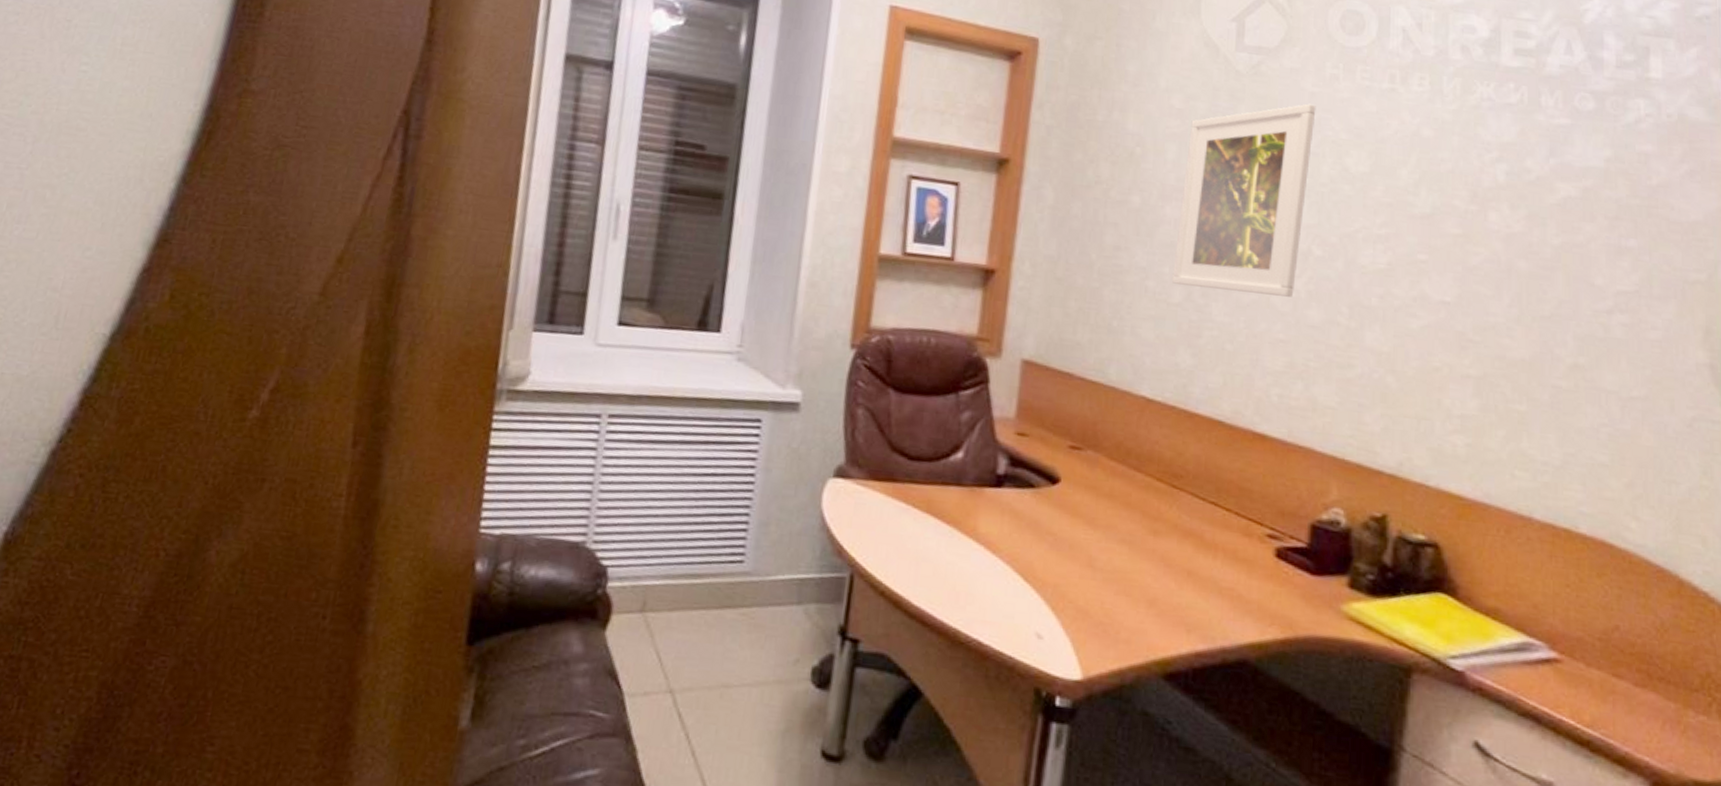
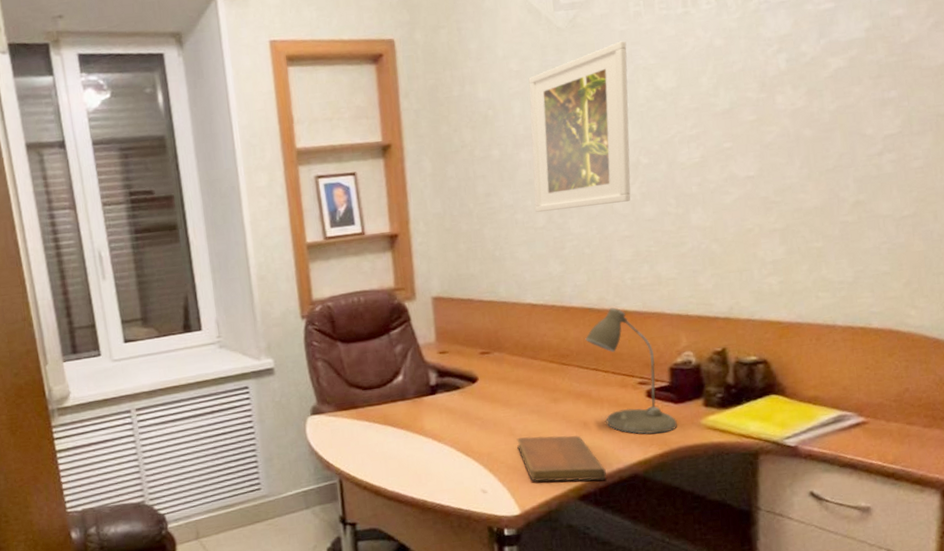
notebook: none [1094,572,1207,658] -> present [516,435,607,482]
desk lamp: none [1208,427,1311,612] -> present [585,307,678,434]

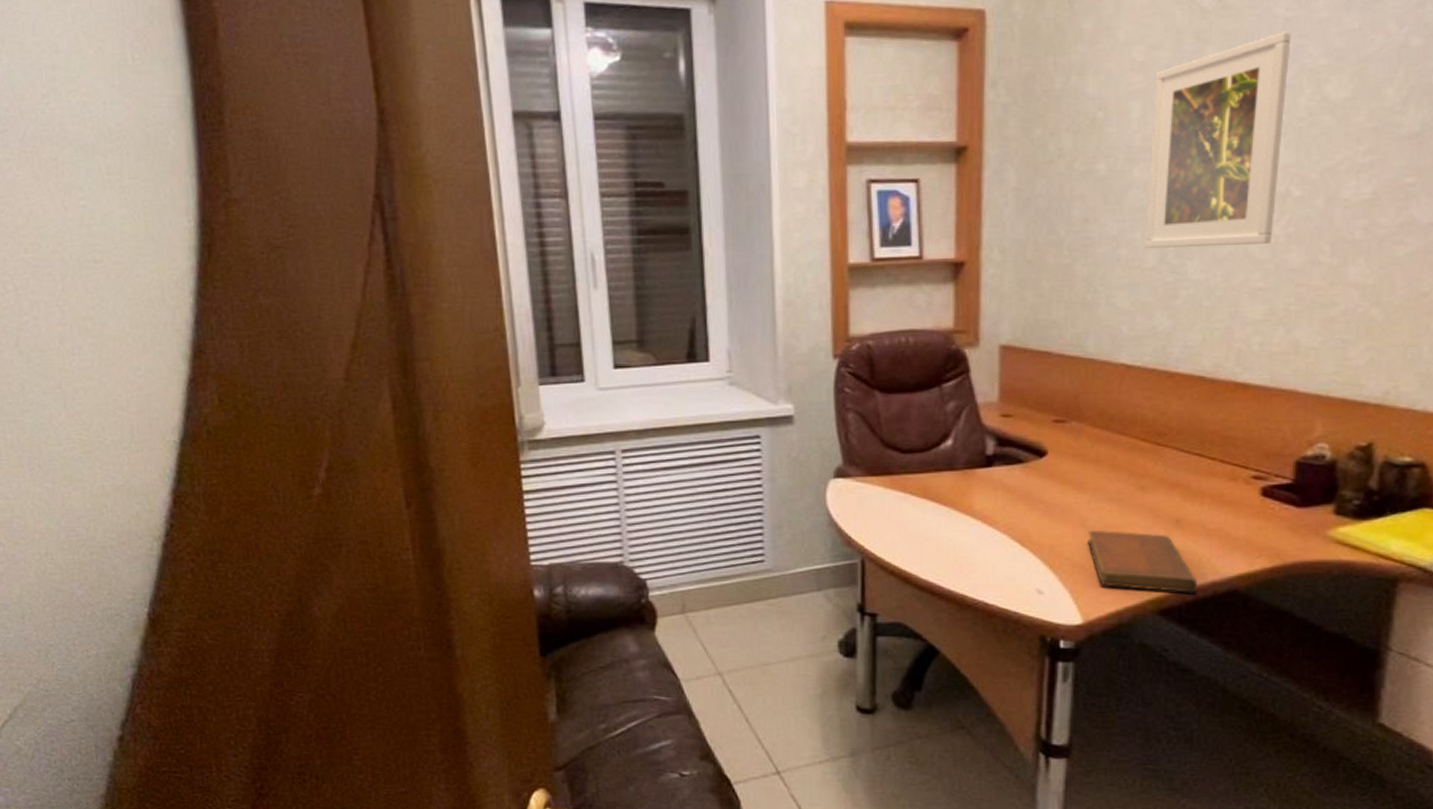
desk lamp: present [585,307,678,434] -> none [1190,379,1298,543]

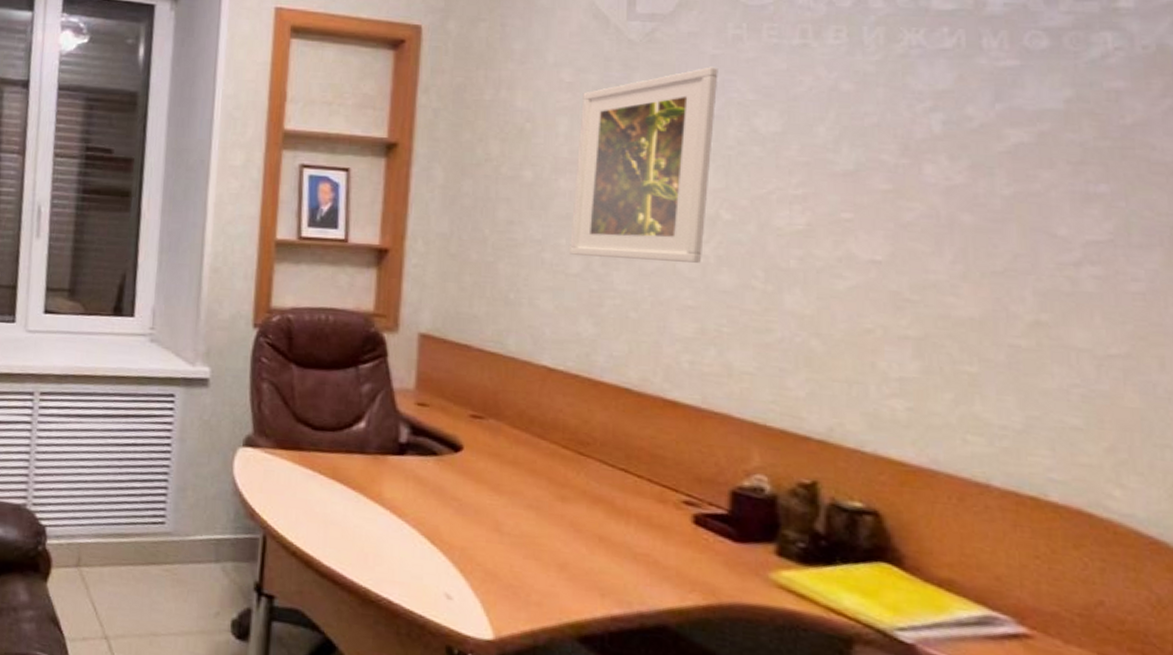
notebook: present [1088,530,1199,593] -> none [502,536,623,622]

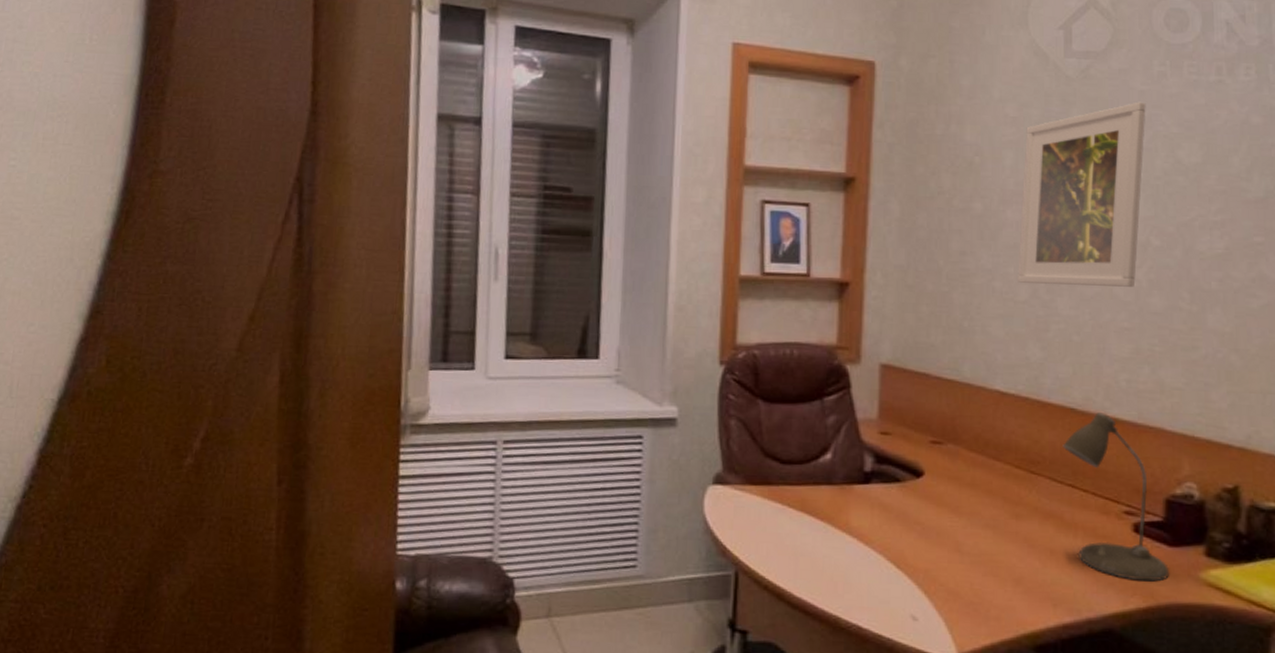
desk lamp: none [615,394,735,579] -> present [1063,412,1170,582]

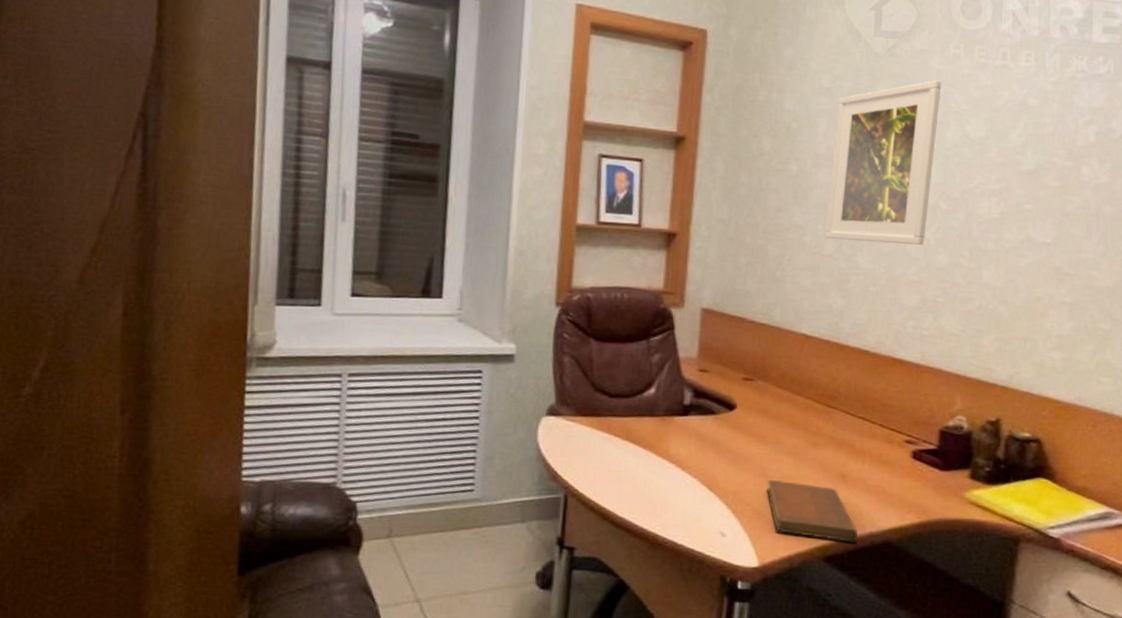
notebook: none [963,555,1074,630] -> present [767,479,859,542]
desk lamp: present [1063,412,1170,582] -> none [856,354,941,501]

